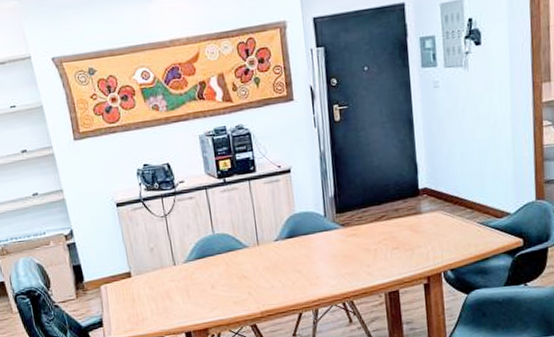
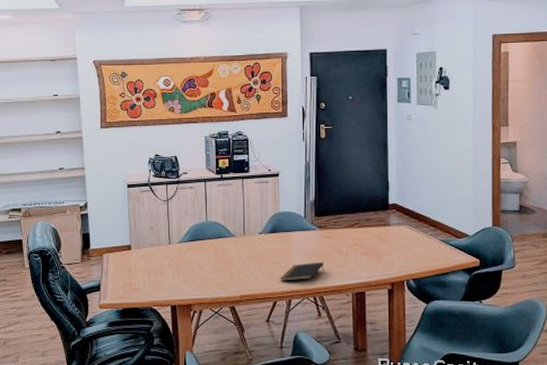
notepad: none [303,263,352,290] -> present [280,262,324,281]

